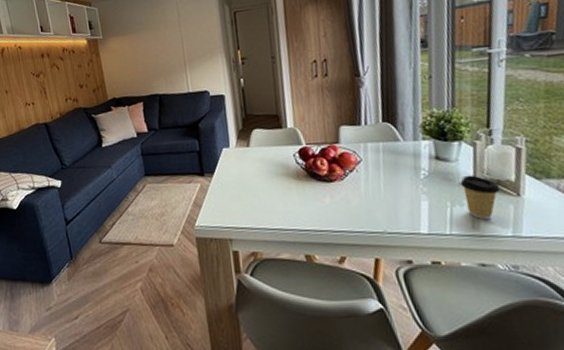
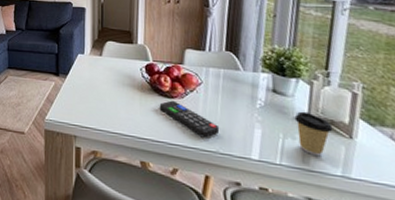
remote control: none [318,184,385,219] -> present [159,100,220,138]

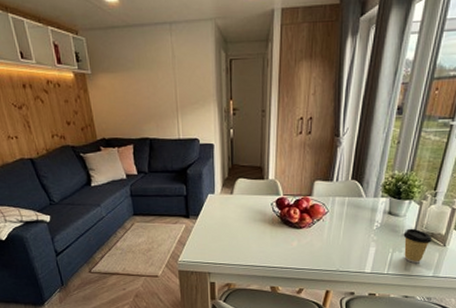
remote control: present [159,100,220,138] -> none [288,230,341,260]

